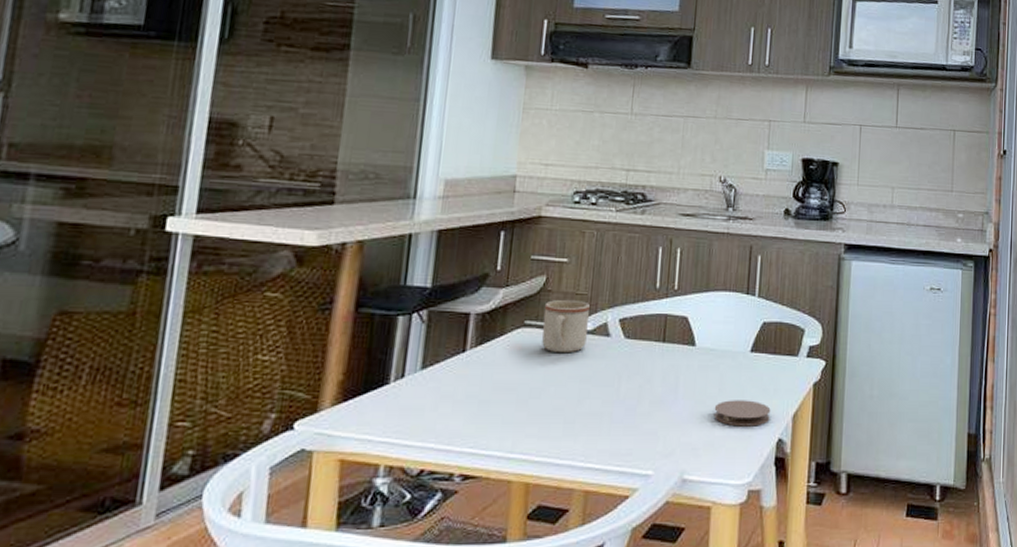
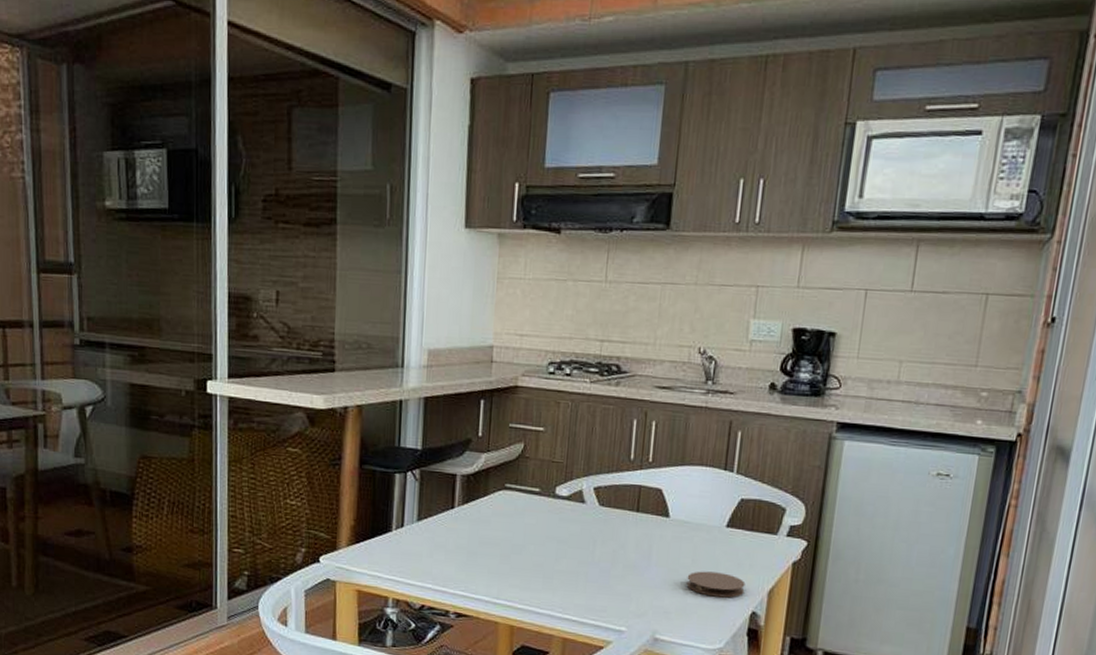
mug: present [542,299,590,354] -> none [521,466,565,516]

